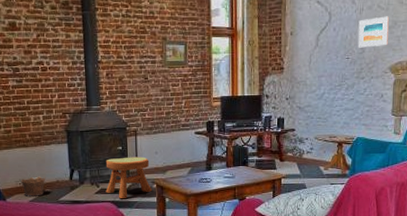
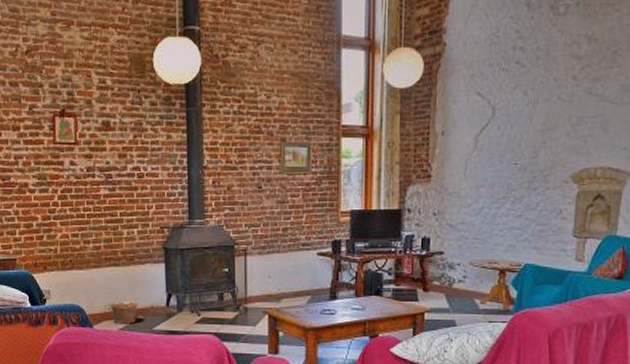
stool: present [105,156,153,198] -> none [208,281,264,330]
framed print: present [358,16,389,48] -> none [529,110,572,151]

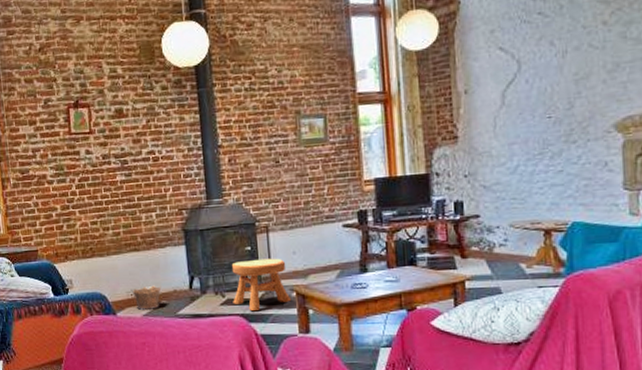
stool: none [208,281,264,330] -> present [231,258,292,310]

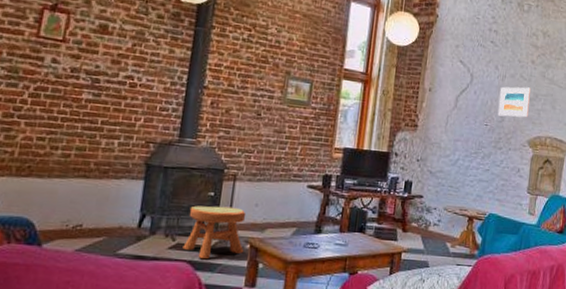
clay pot: present [132,285,161,310] -> none [68,218,104,245]
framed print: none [561,57,609,102] -> present [497,86,531,118]

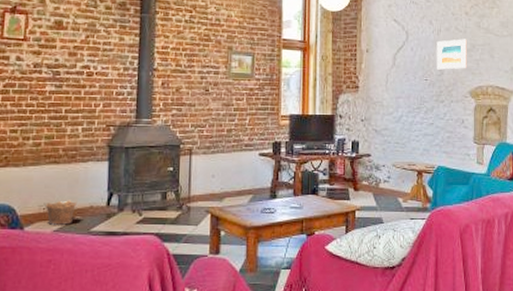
clay pot: none [68,218,104,245] -> present [45,200,76,225]
stool: present [182,205,246,259] -> none [149,180,206,230]

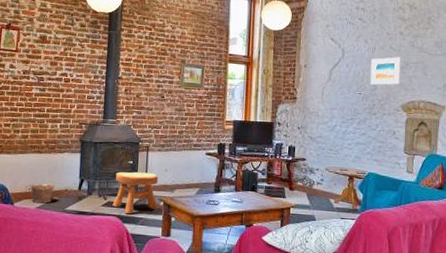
stool: none [149,180,206,230] -> present [112,171,159,213]

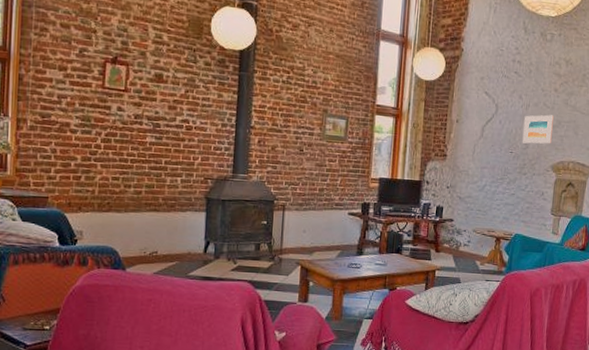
clay pot: present [30,183,54,203] -> none [145,246,175,268]
stool: present [112,171,159,213] -> none [243,233,296,278]

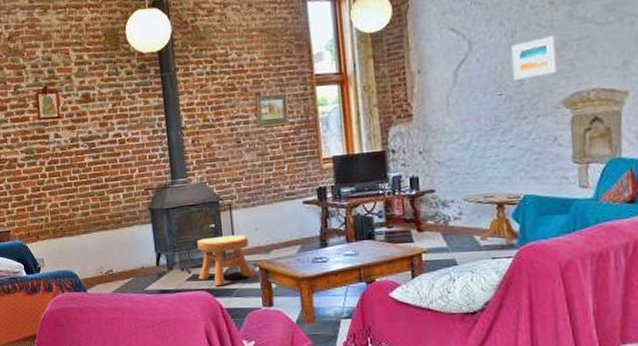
stool: none [243,233,296,278] -> present [196,234,255,285]

